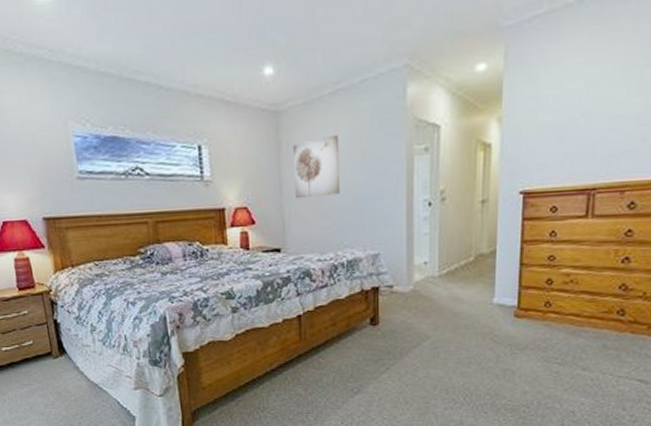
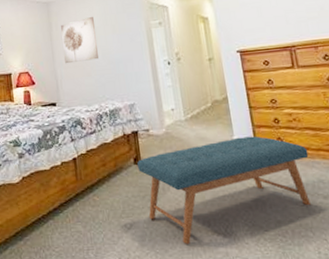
bench: none [374,298,578,411] -> present [137,136,311,244]

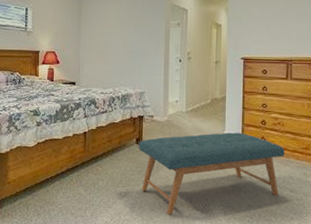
wall art: present [61,16,98,64] -> none [89,9,120,49]

